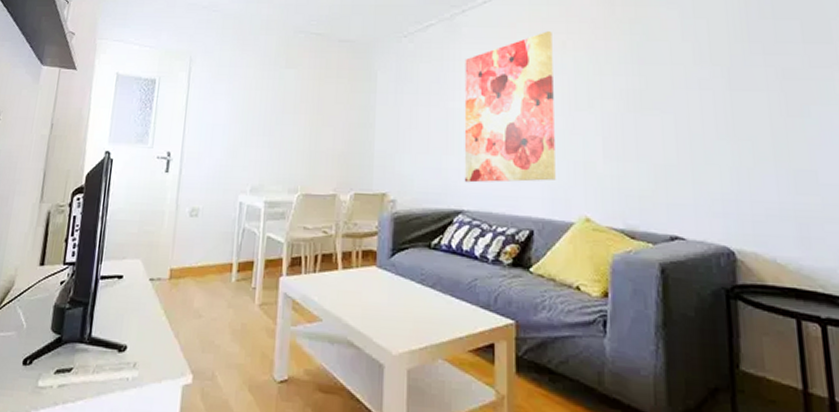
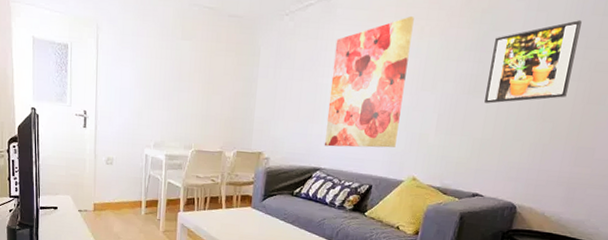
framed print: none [653,25,758,122] -> present [484,20,582,104]

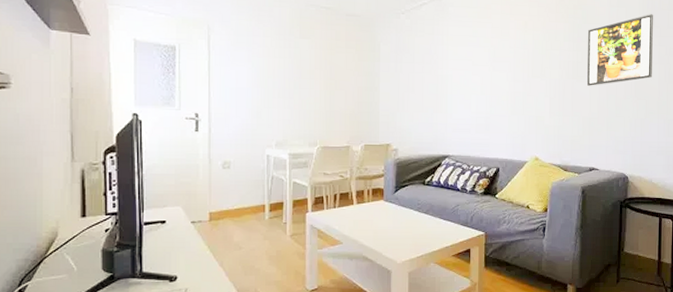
wall art: present [324,15,414,148] -> none [450,12,518,134]

